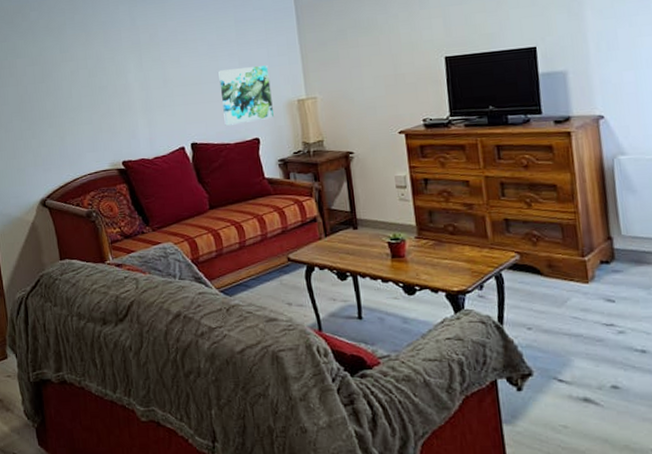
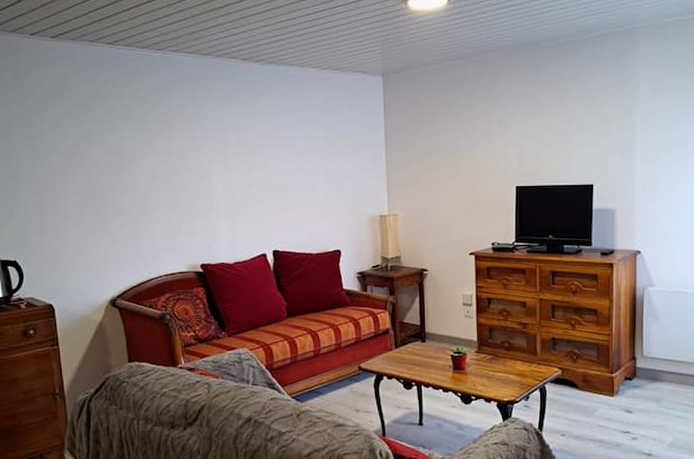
wall art: present [218,65,274,126] -> none [305,179,356,235]

